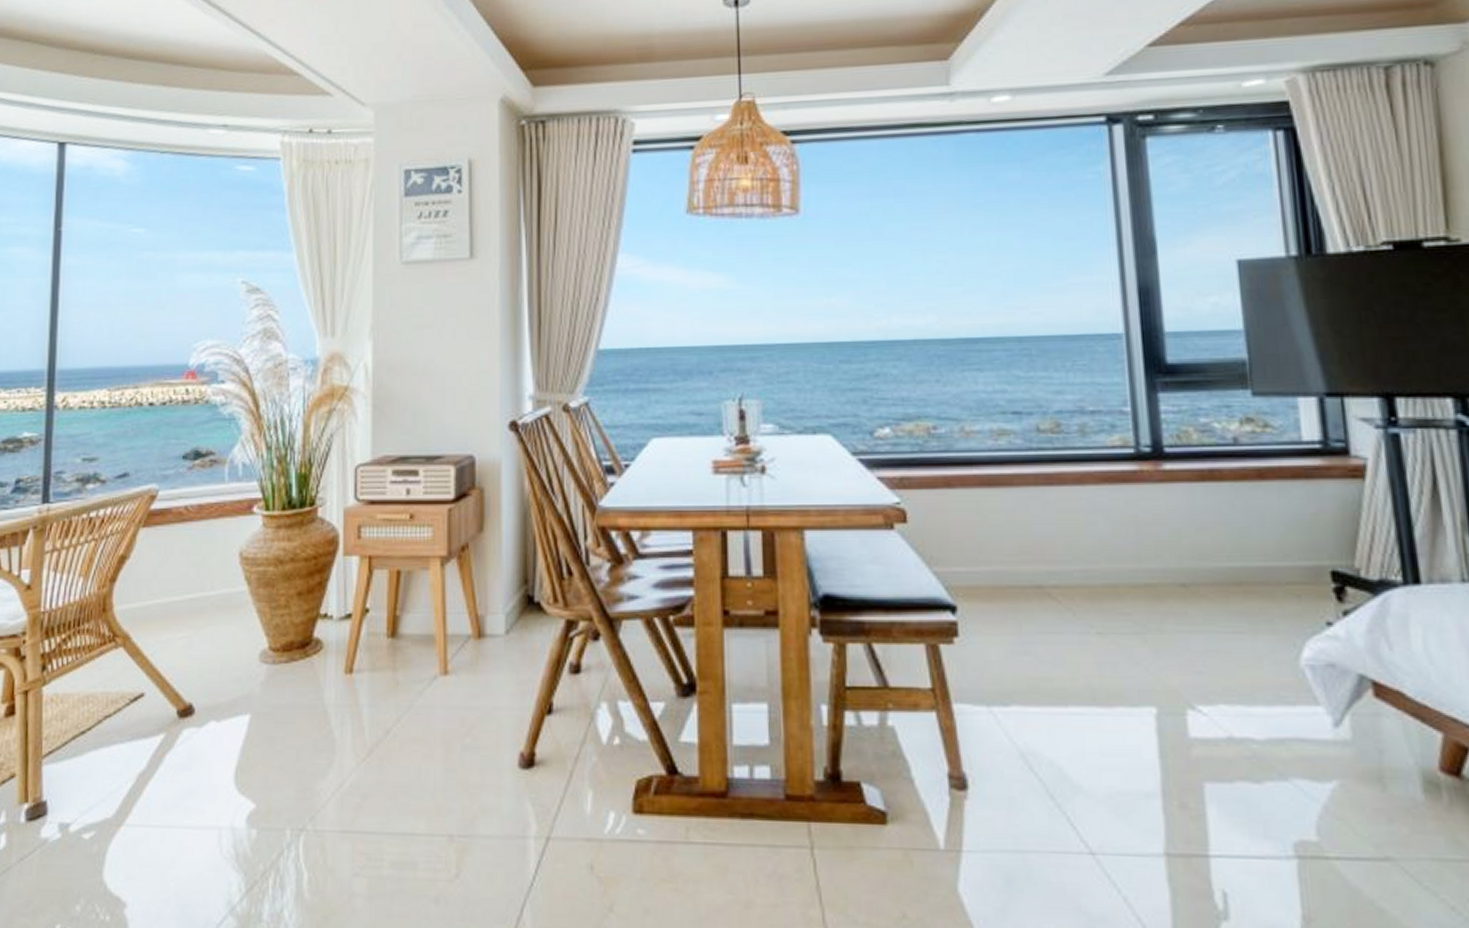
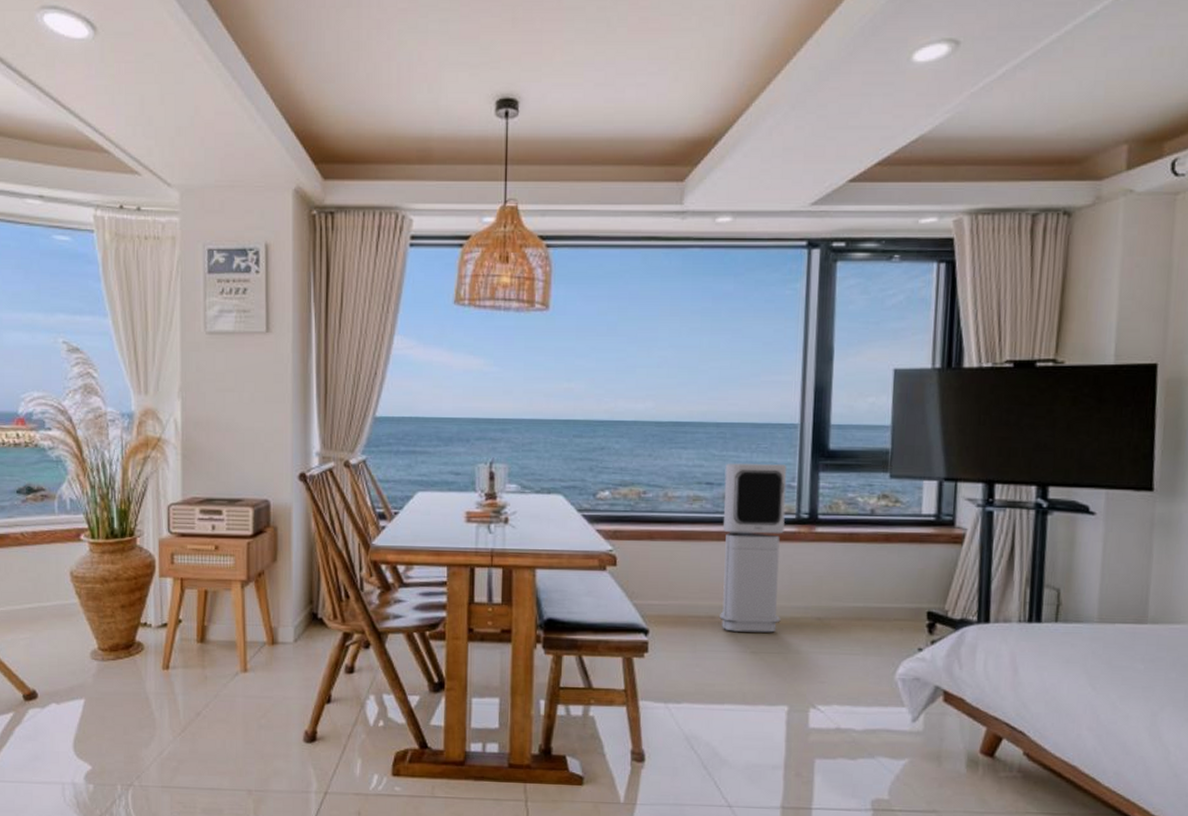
air purifier: none [1034,385,1132,606] -> present [719,463,787,633]

